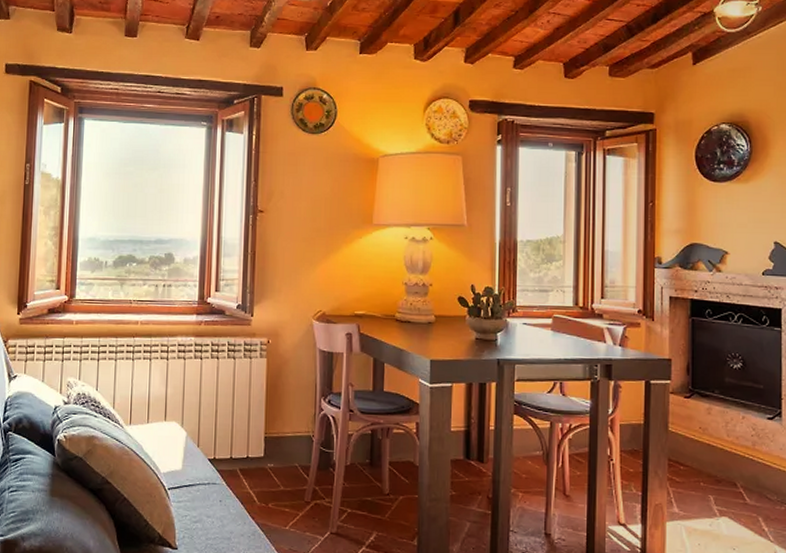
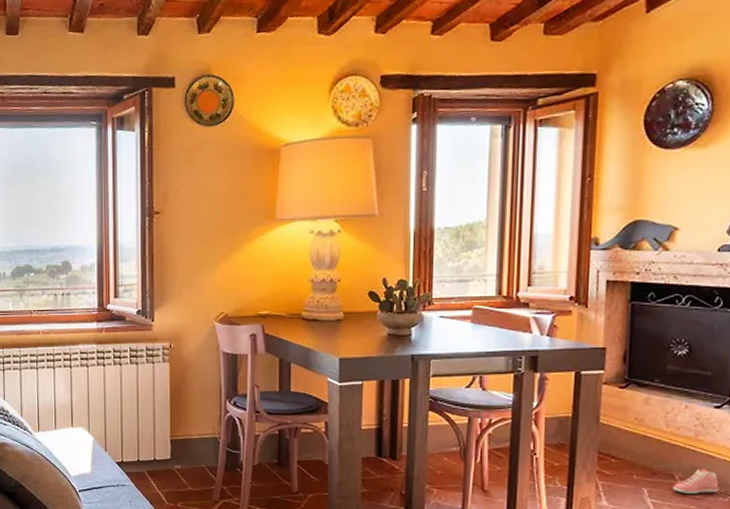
sneaker: none [735,477,775,502] -> present [672,469,718,494]

